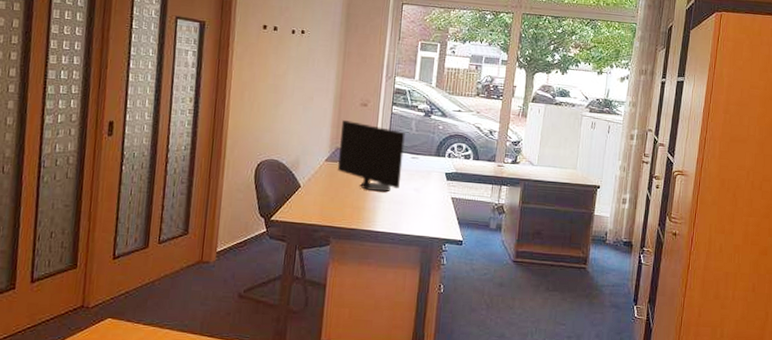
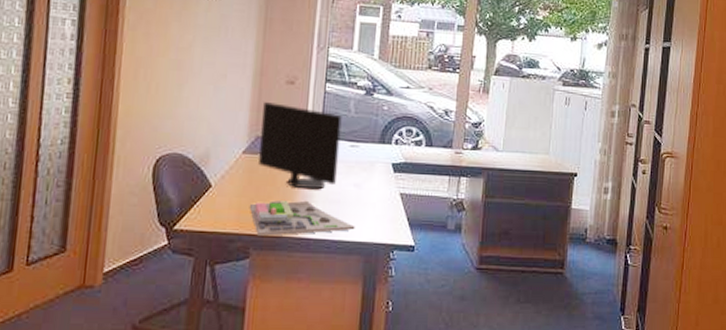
architectural model: none [331,200,415,228] -> present [250,200,355,236]

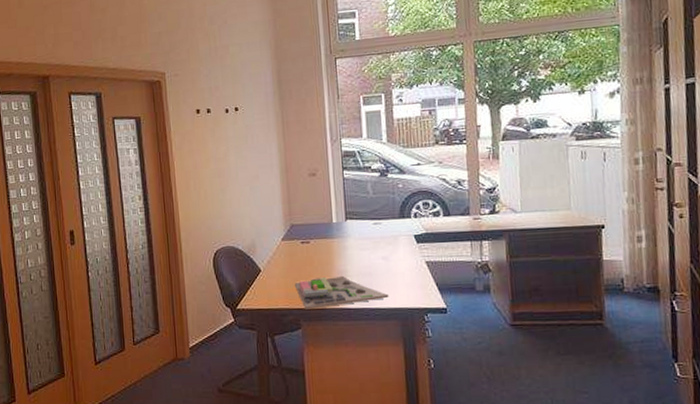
computer monitor: present [259,102,342,190] -> none [293,194,366,266]

